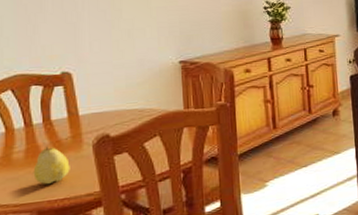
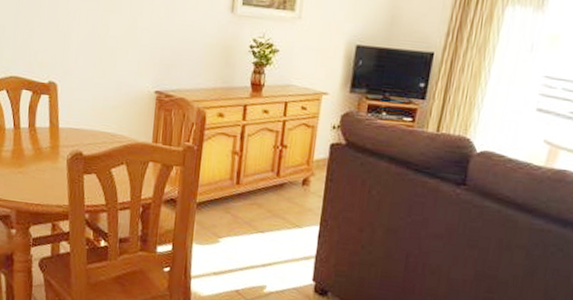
fruit: present [33,146,70,185] -> none [16,151,46,188]

